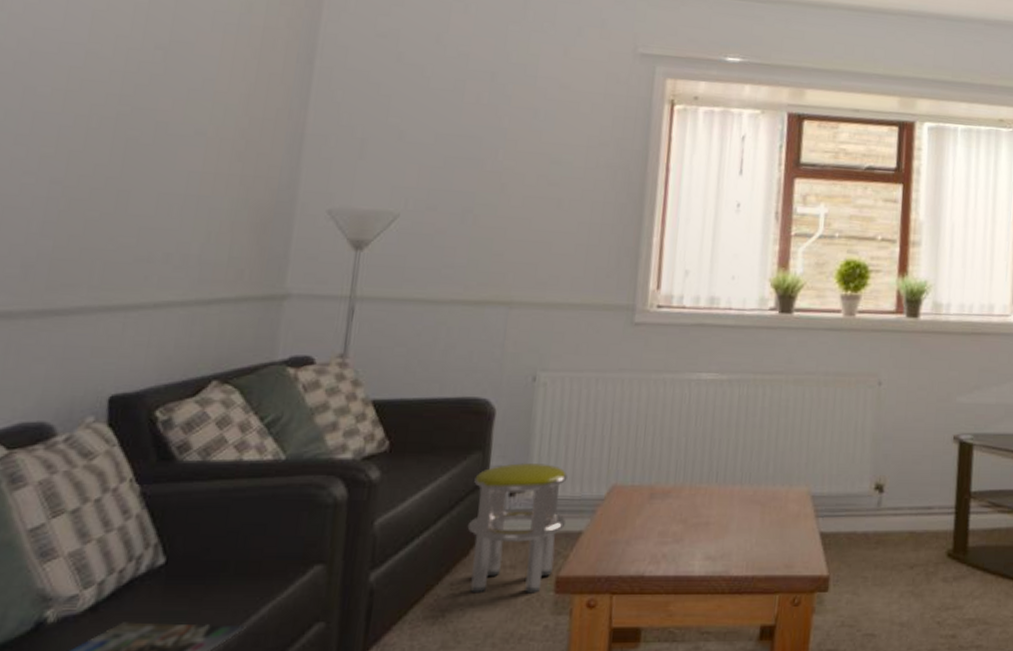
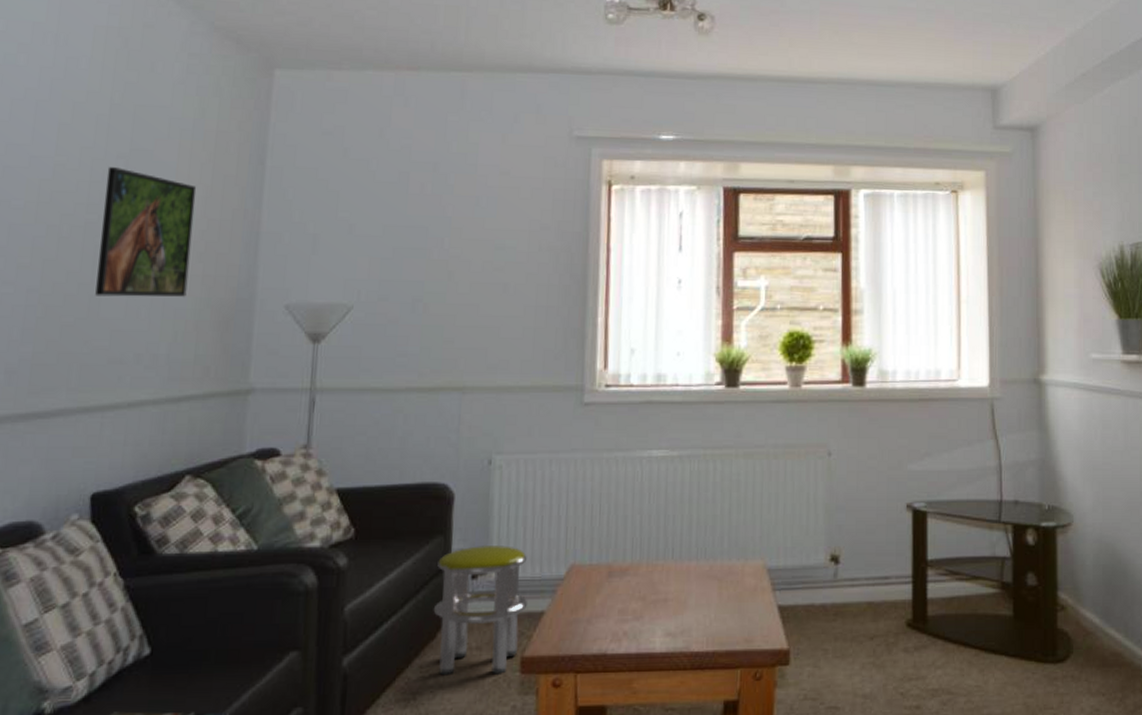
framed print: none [124,58,240,196] -> present [95,167,197,297]

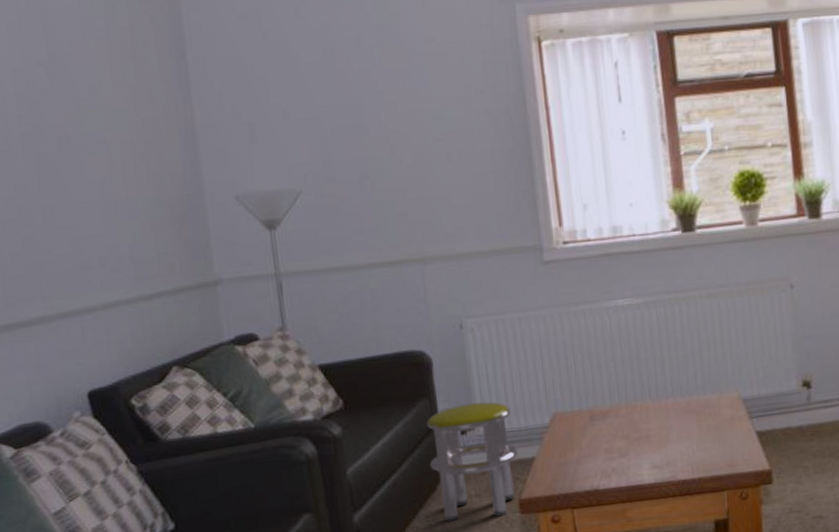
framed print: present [95,167,197,297] -> none [29,75,136,206]

